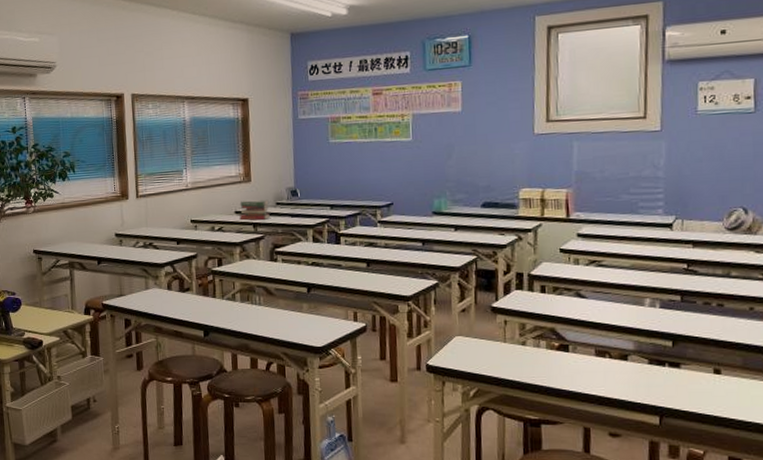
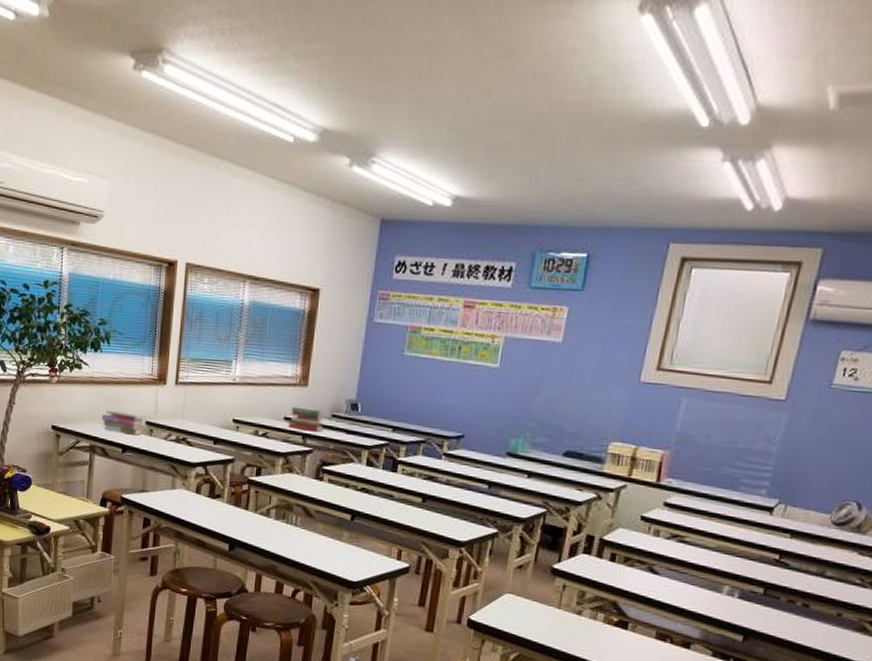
books: none [75,228,115,248] -> present [101,410,146,436]

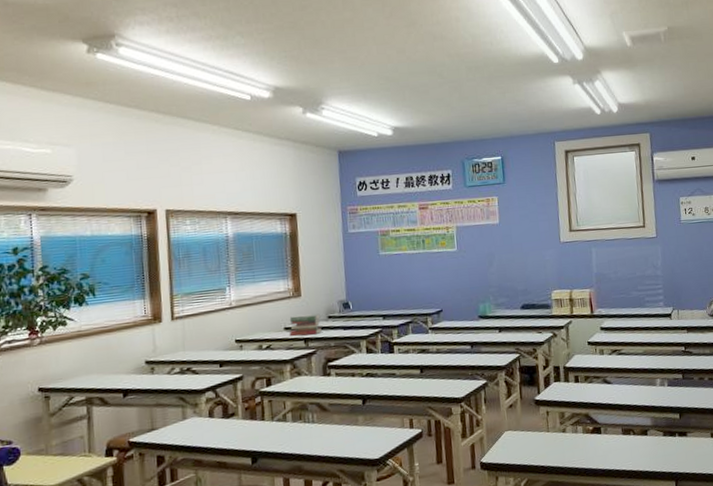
books: present [101,410,146,436] -> none [95,356,145,380]

